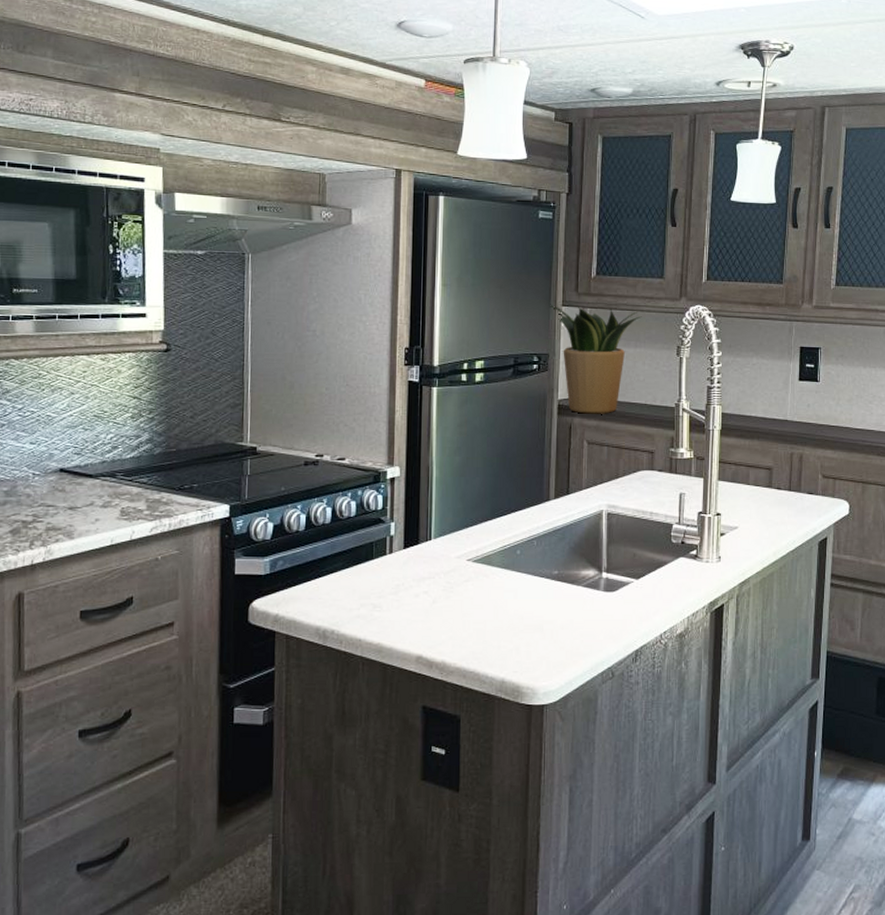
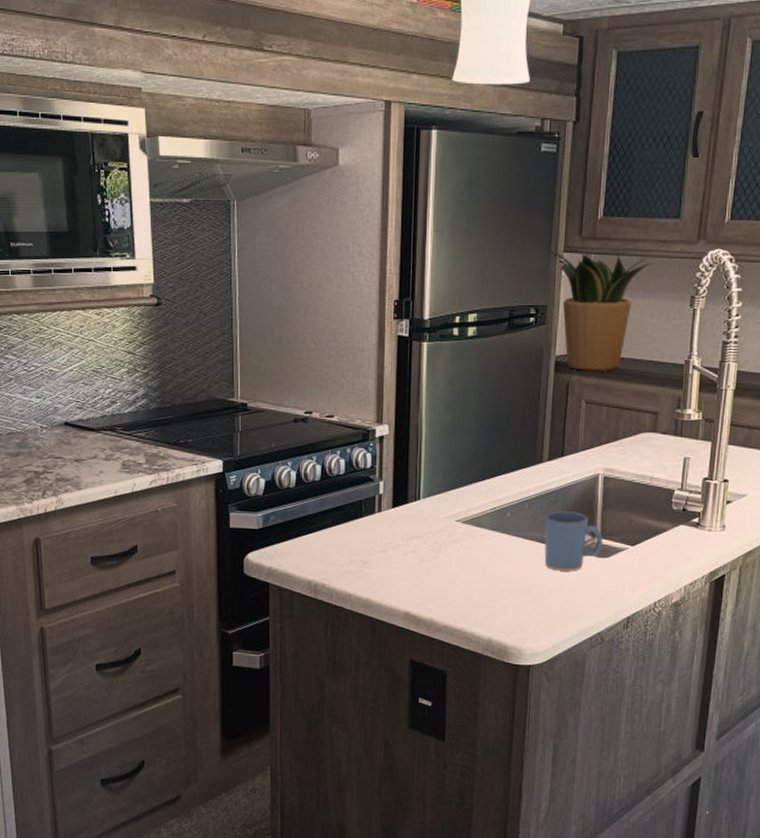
mug: none [553,547,609,607] -> present [544,511,603,571]

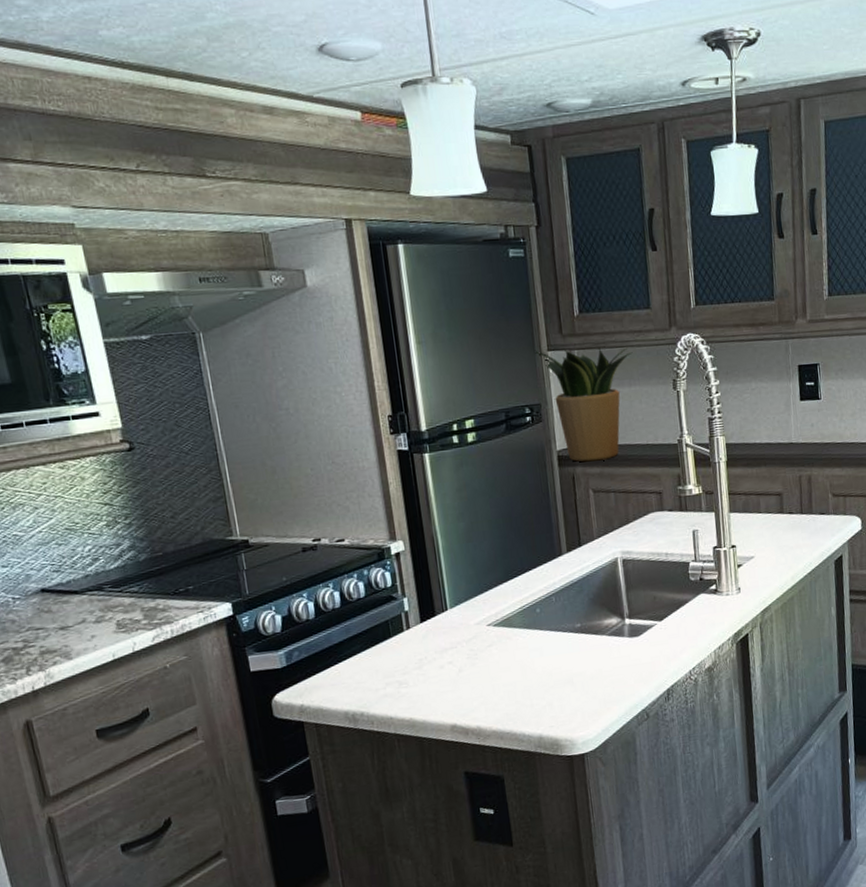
mug: present [544,511,603,571] -> none [573,597,632,657]

